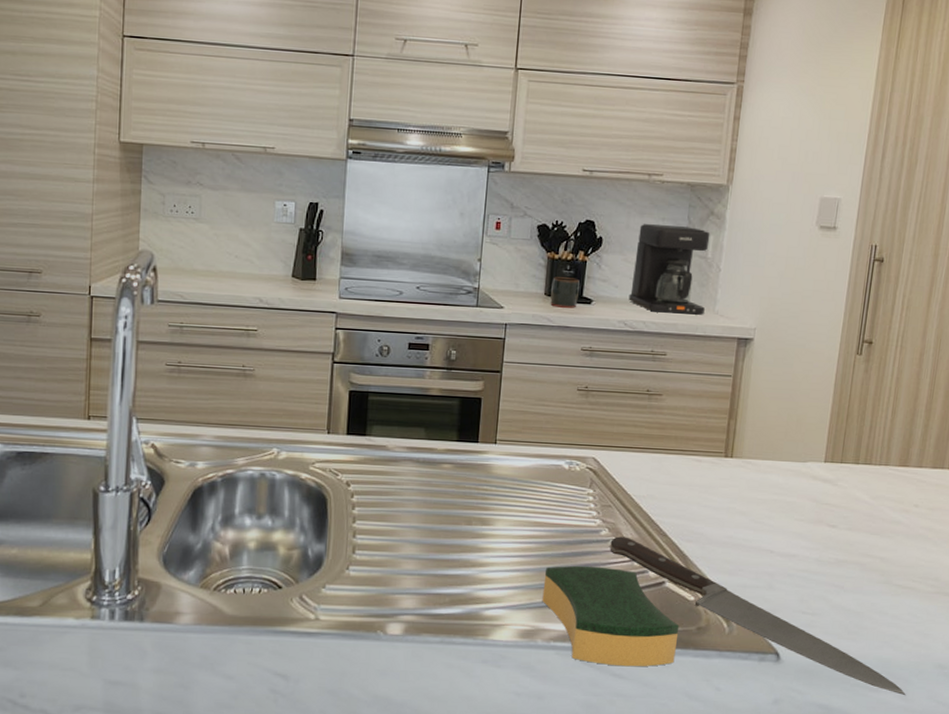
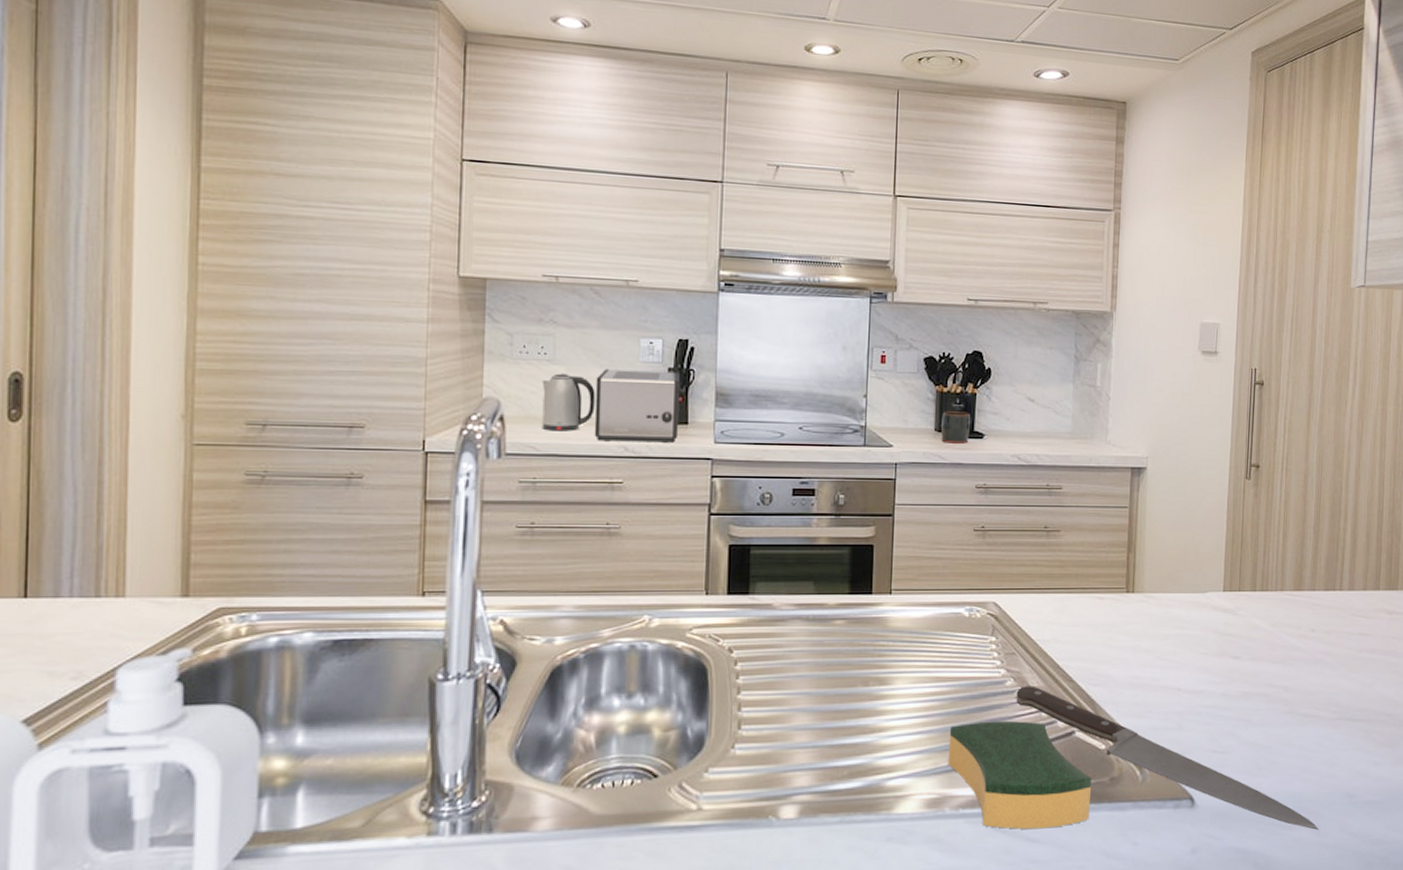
kettle: none [188,231,235,283] -> present [542,373,595,432]
toaster: none [233,228,315,297] -> present [594,369,686,443]
coffee maker: present [628,224,710,315] -> none [1021,353,1098,445]

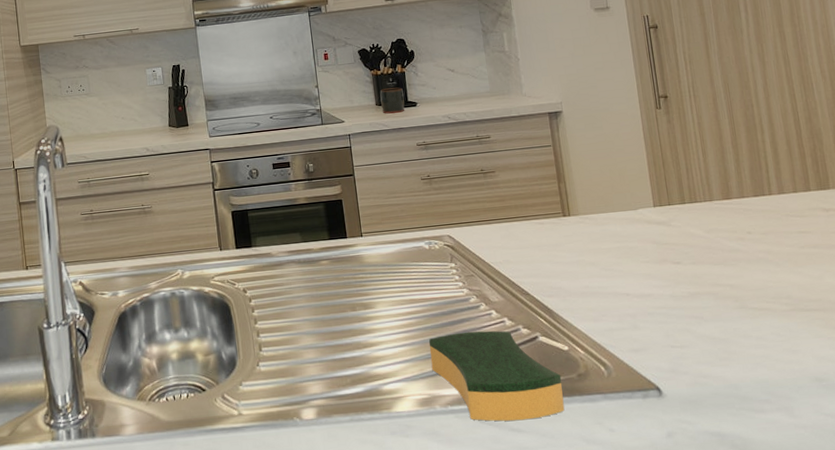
kettle: present [542,373,595,432] -> none [84,102,122,144]
toaster: present [594,369,686,443] -> none [120,89,184,147]
kitchen knife: present [1016,686,1319,831] -> none [480,300,792,413]

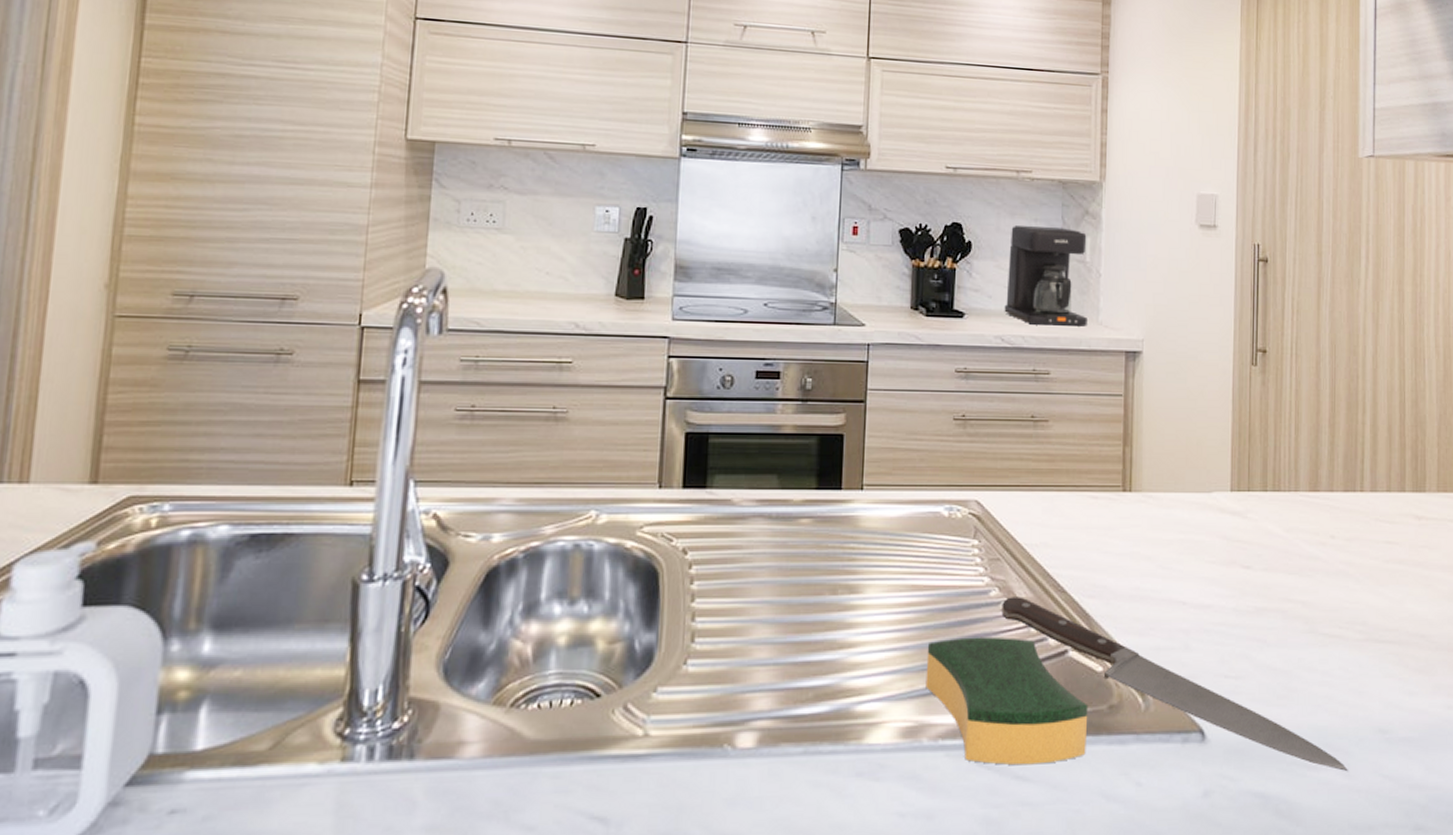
mug: present [380,87,405,114] -> none [917,287,949,323]
coffee maker: none [442,29,514,104] -> present [1004,226,1087,326]
kitchen knife: none [480,300,792,413] -> present [1001,597,1348,772]

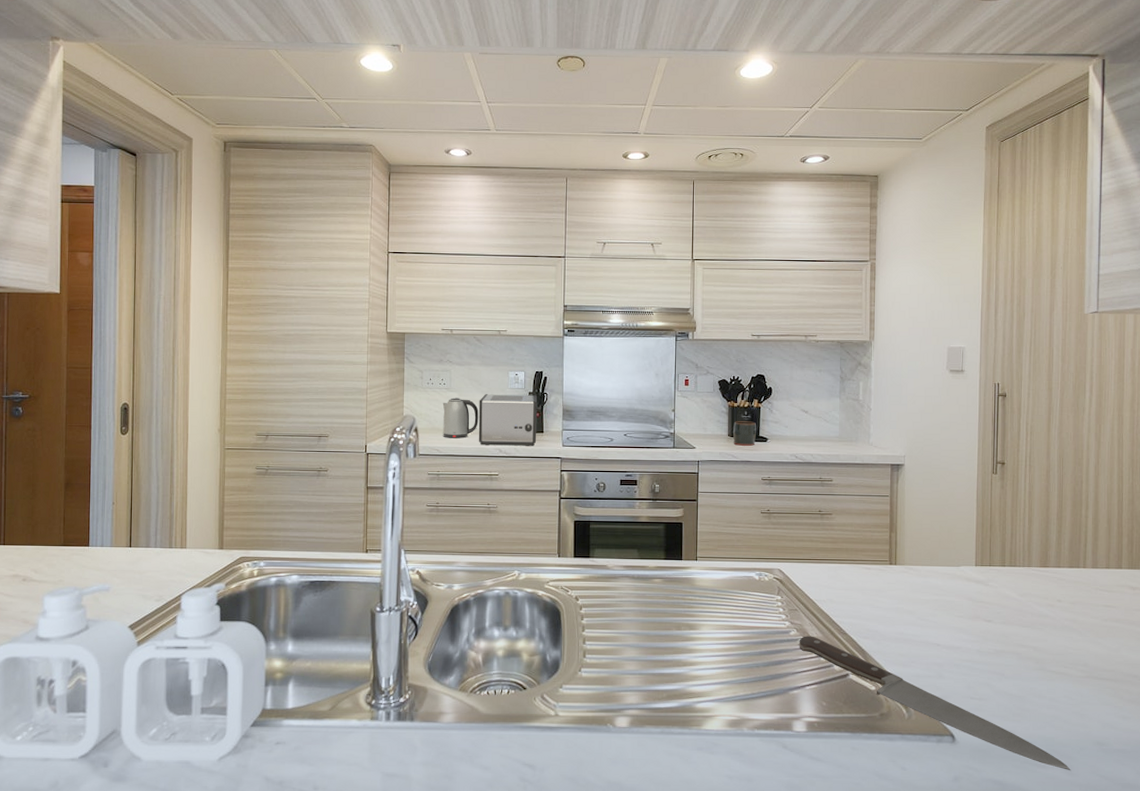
kettle: none [487,243,546,306] -> present [442,398,479,439]
toaster: none [543,239,643,319] -> present [478,394,542,446]
mug: none [917,287,949,323] -> present [733,421,756,446]
sponge: present [925,636,1088,765] -> none [745,662,865,751]
coffee maker: present [1004,226,1087,326] -> none [797,375,861,447]

